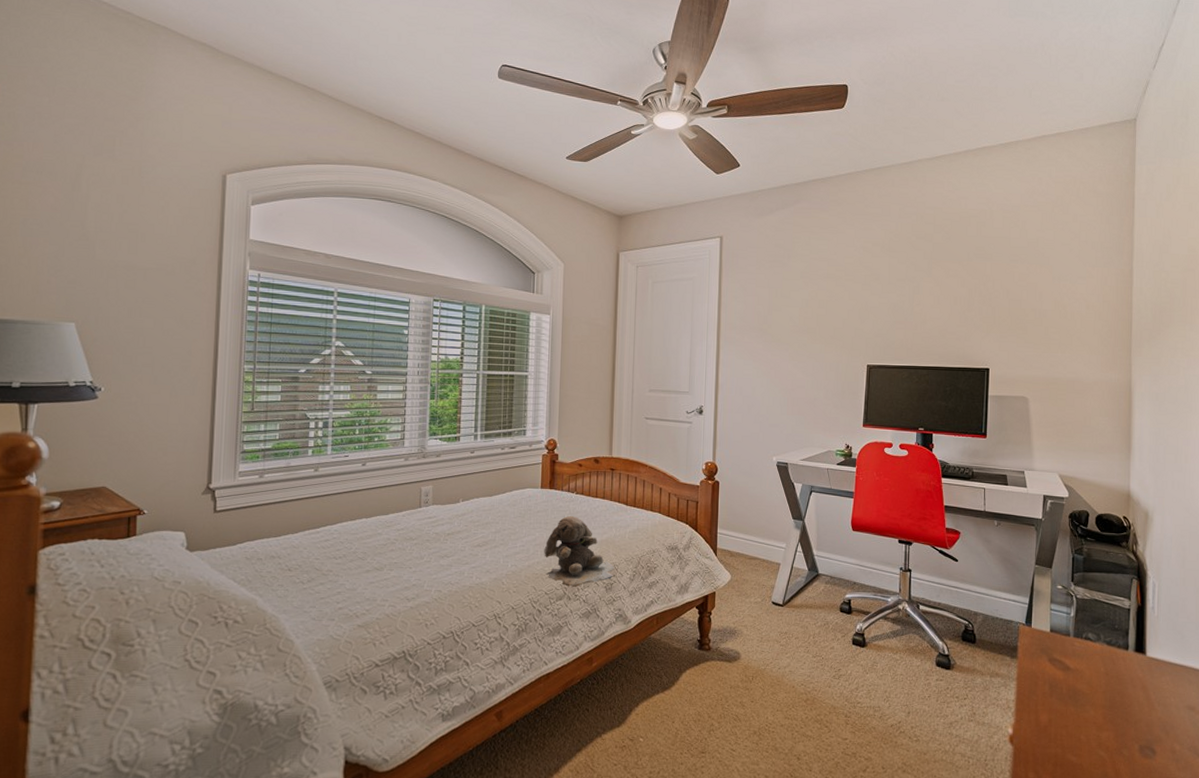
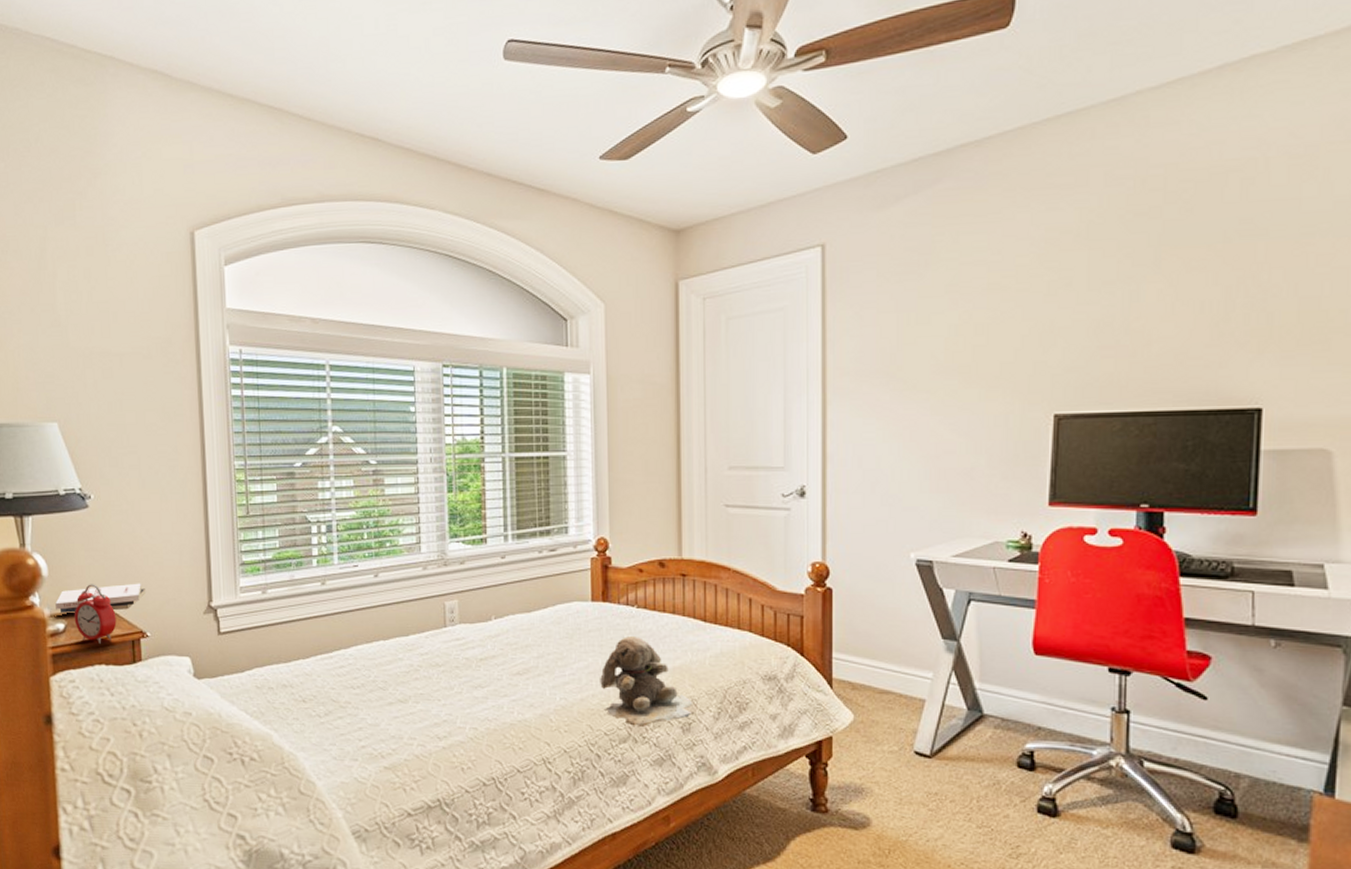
books: none [53,466,148,492] -> present [55,583,147,613]
alarm clock: none [71,466,115,520] -> present [74,584,117,644]

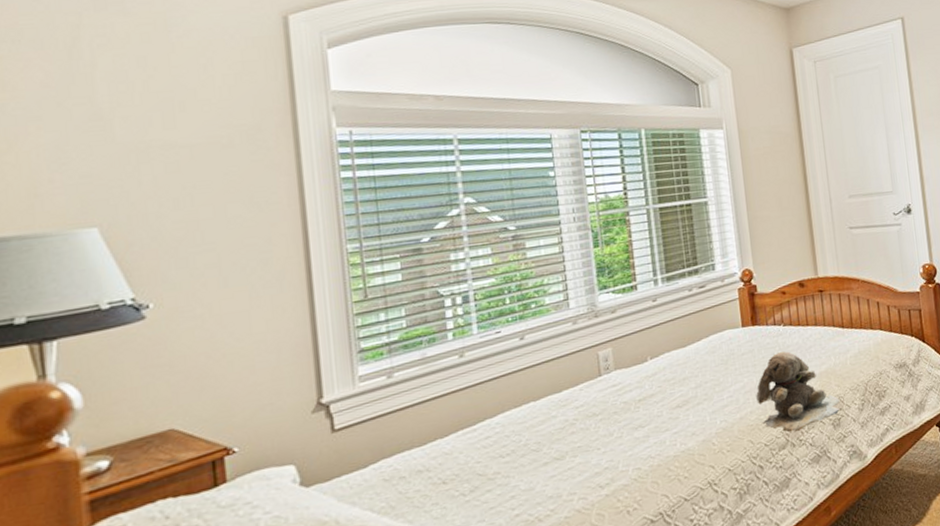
books: present [55,583,147,613] -> none [95,393,232,448]
alarm clock: present [74,584,117,644] -> none [124,405,189,475]

